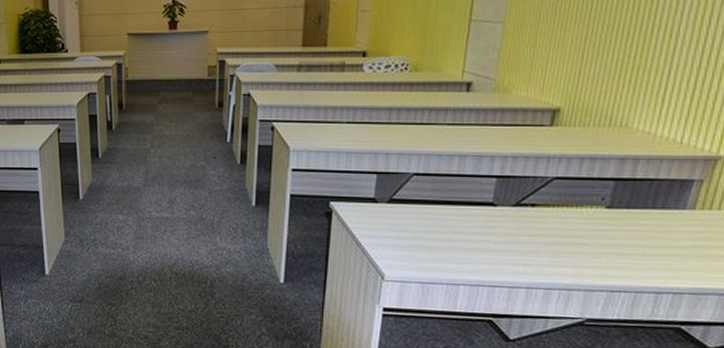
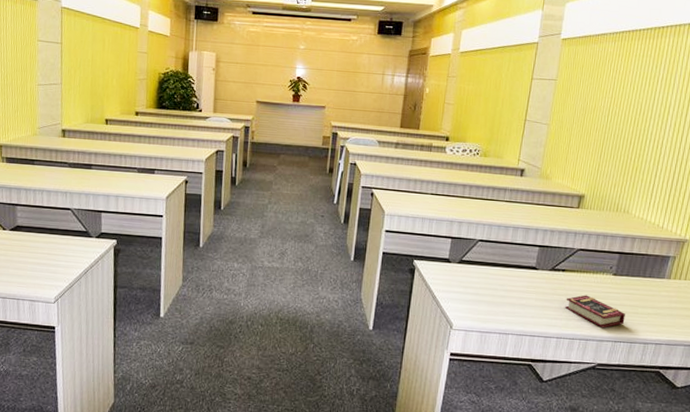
book: none [537,234,626,275] -> present [565,295,625,328]

